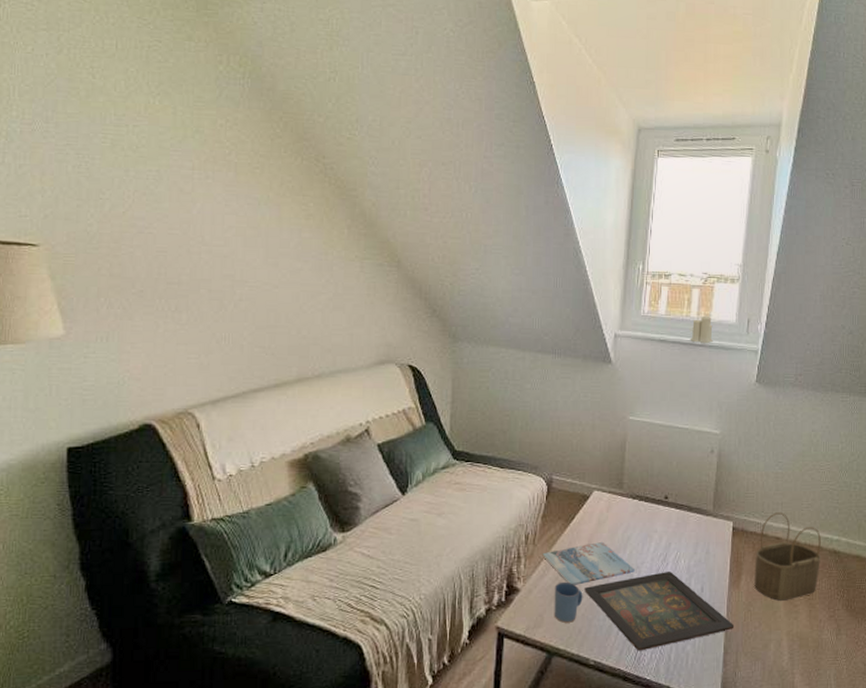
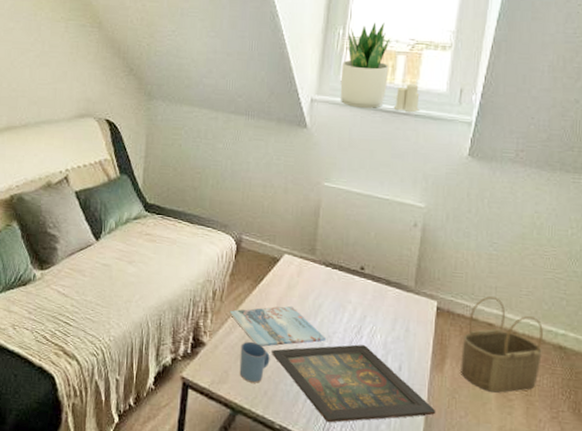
planter: none [641,257,686,342] -> present [340,22,391,109]

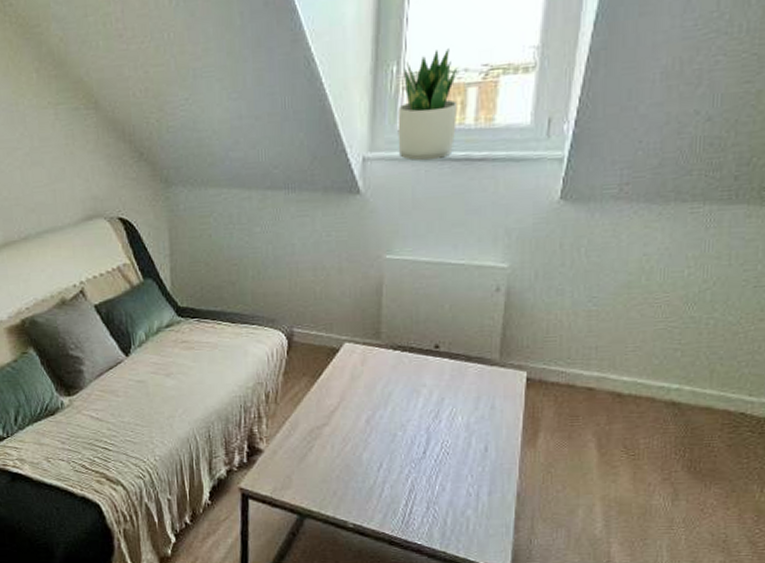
magazine: present [229,305,326,347] -> none [286,398,399,446]
mug: present [239,341,270,383] -> none [302,442,337,484]
icon panel: present [272,344,436,423] -> none [338,430,529,515]
candle: present [393,82,420,113] -> none [465,118,497,158]
wicker basket: present [461,296,543,393] -> none [556,358,653,461]

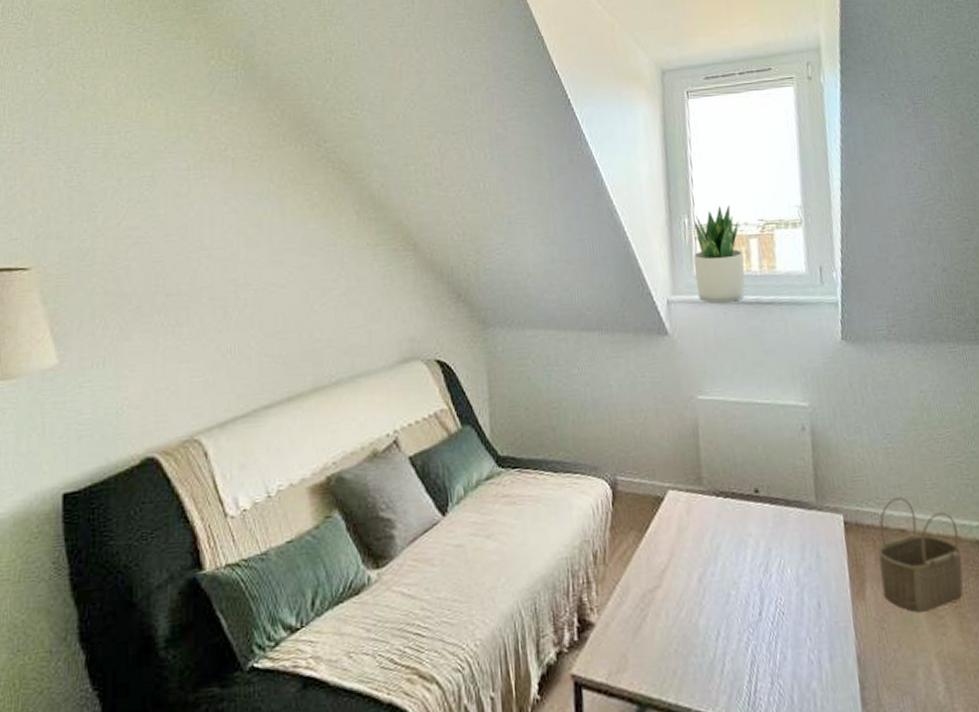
wicker basket: none [556,358,653,461] -> present [878,497,964,612]

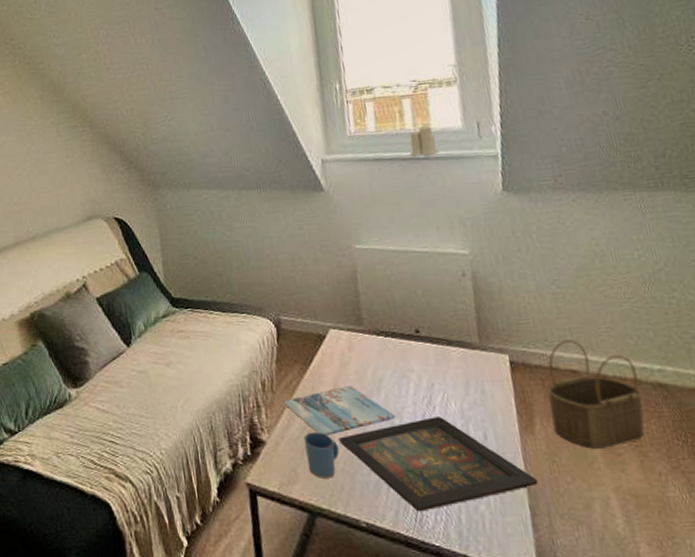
magazine: none [616,553,732,613] -> present [283,385,395,436]
mug: none [636,608,673,663] -> present [303,431,340,478]
icon panel: none [673,585,868,694] -> present [339,417,539,512]
planter: present [694,205,745,304] -> none [345,69,399,161]
candle: none [755,266,782,301] -> present [409,124,438,157]

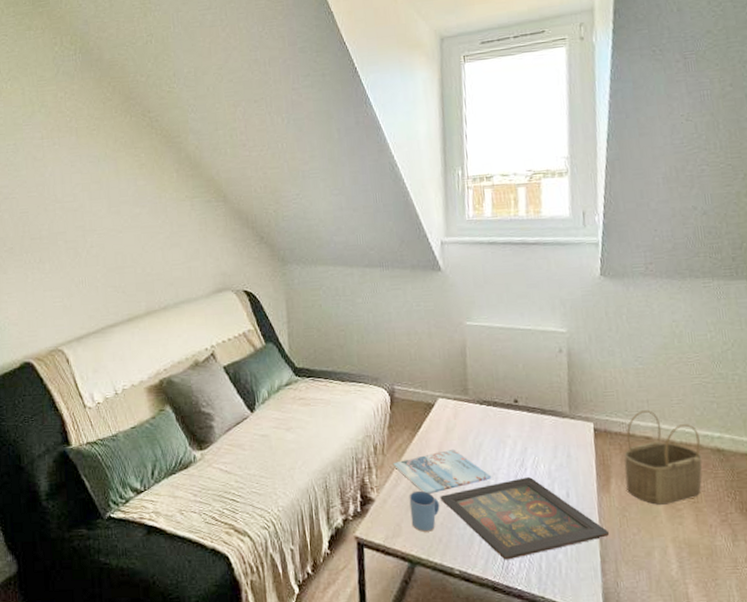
candle: present [409,124,438,157] -> none [521,211,546,242]

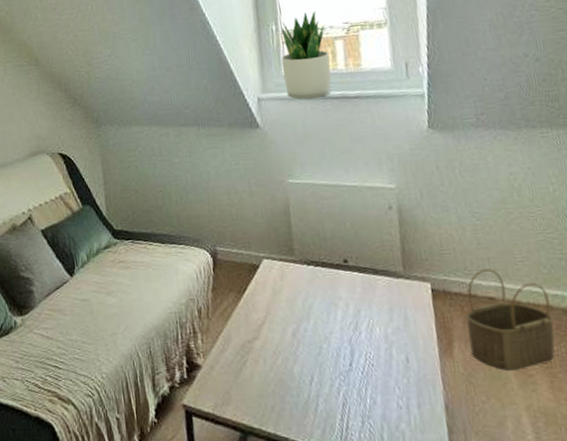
magazine: present [393,448,491,494] -> none [218,312,324,360]
mug: present [409,490,440,532] -> none [237,356,271,400]
icon panel: present [440,477,610,560] -> none [270,341,456,430]
planter: none [466,158,513,245] -> present [281,11,332,100]

